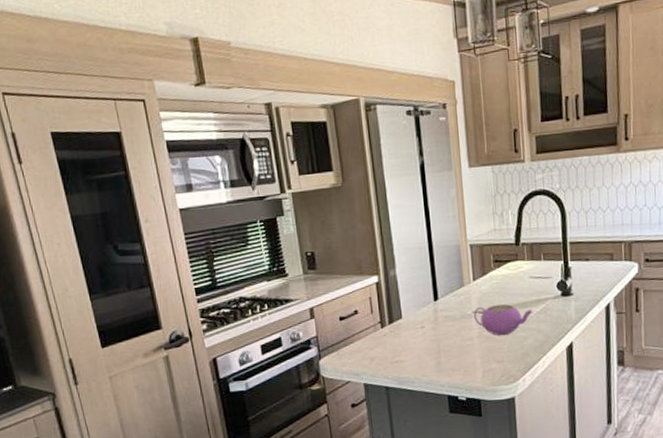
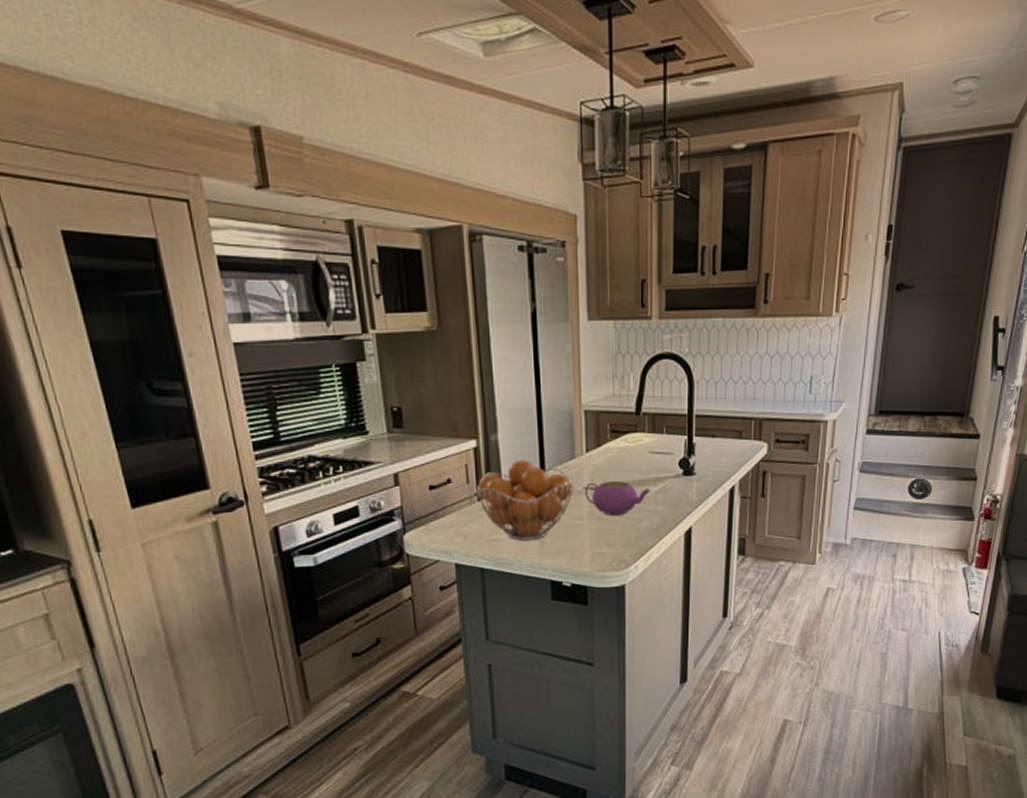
fruit basket: none [379,290,464,362] -> present [476,460,574,541]

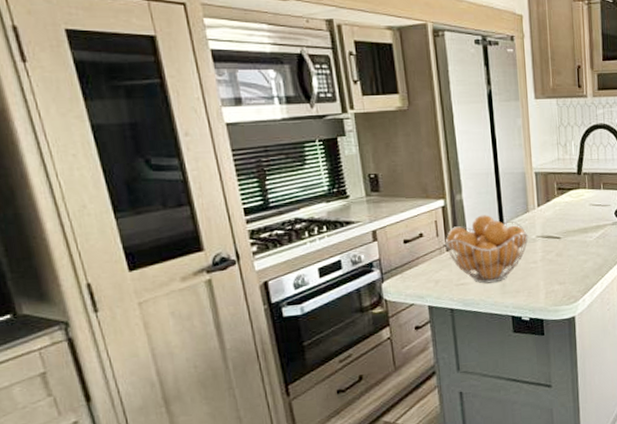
teapot: present [585,481,651,515] -> none [538,229,593,259]

